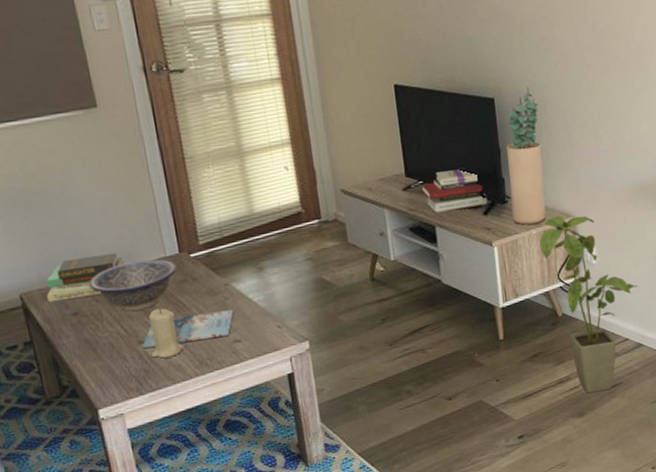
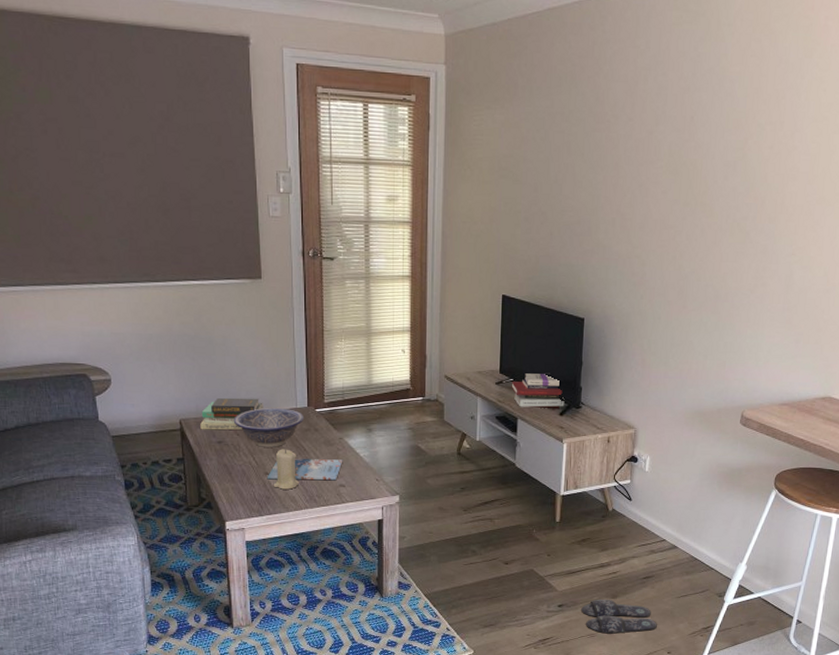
vase: present [506,86,546,226] -> none [584,312,620,430]
house plant: present [539,215,639,394] -> none [602,426,682,580]
slippers: none [545,419,635,460] -> present [581,599,657,634]

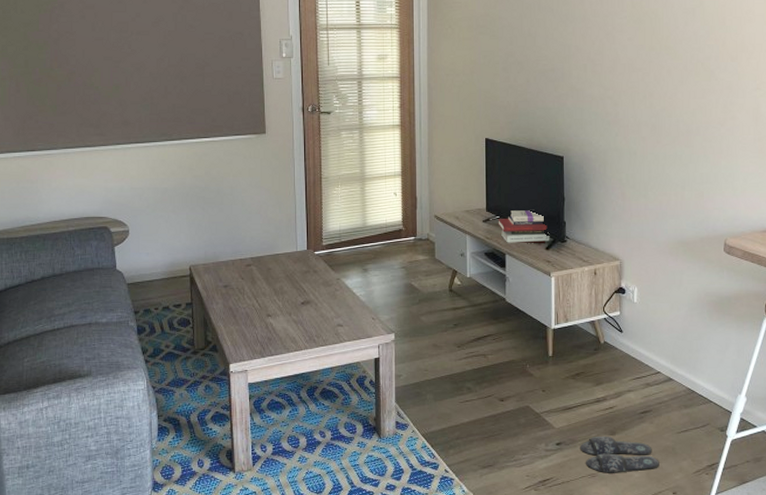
books: present [200,397,263,430] -> none [208,243,266,275]
decorative bowl: present [233,407,305,447] -> none [238,251,305,290]
magazine: present [267,459,343,481] -> none [269,300,341,321]
candle: present [273,449,299,490] -> none [275,291,299,331]

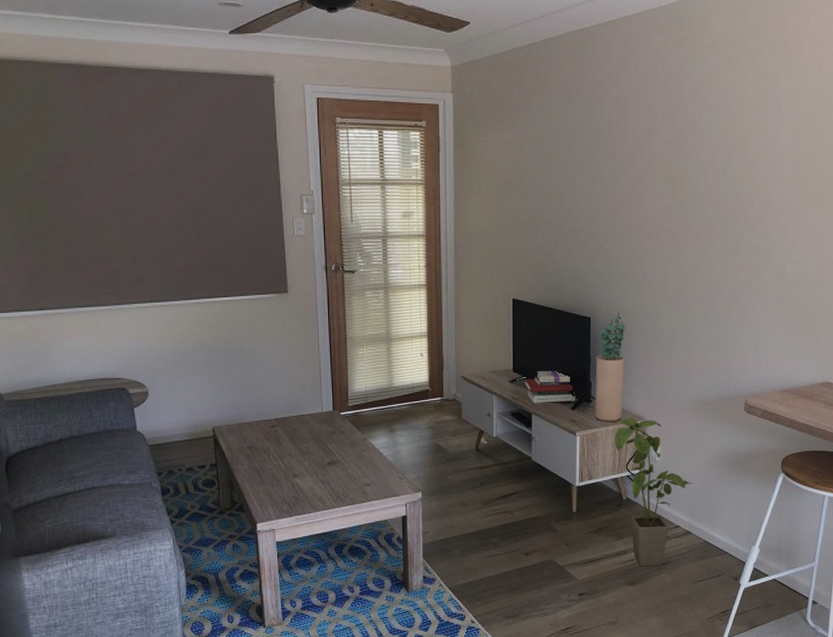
vase: none [569,150,599,262] -> present [595,311,625,422]
slippers: present [580,436,659,473] -> none [601,586,676,621]
house plant: none [590,258,673,415] -> present [614,418,693,567]

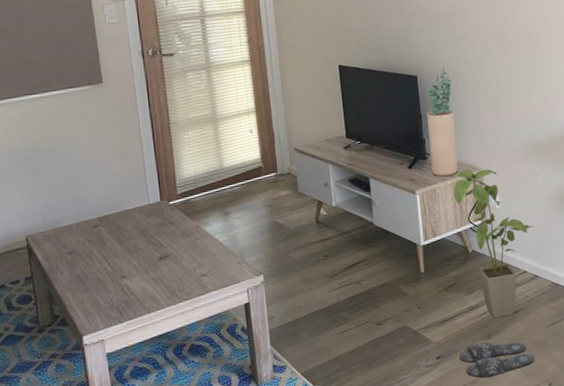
books: present [524,371,576,403] -> none [358,132,412,167]
slippers: none [601,586,676,621] -> present [459,341,534,378]

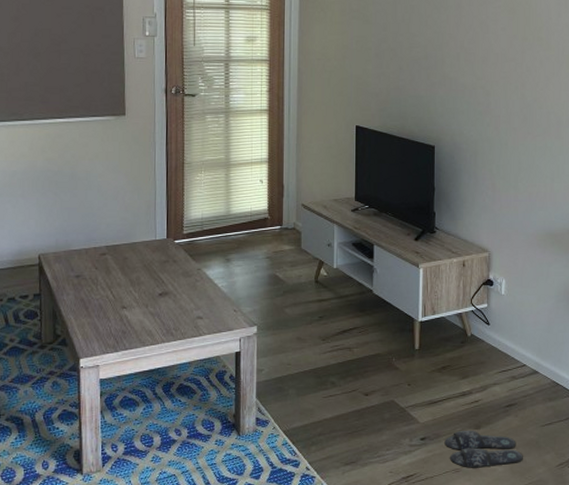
vase: present [427,66,459,177] -> none [439,139,469,253]
house plant: present [453,169,534,319] -> none [458,250,540,409]

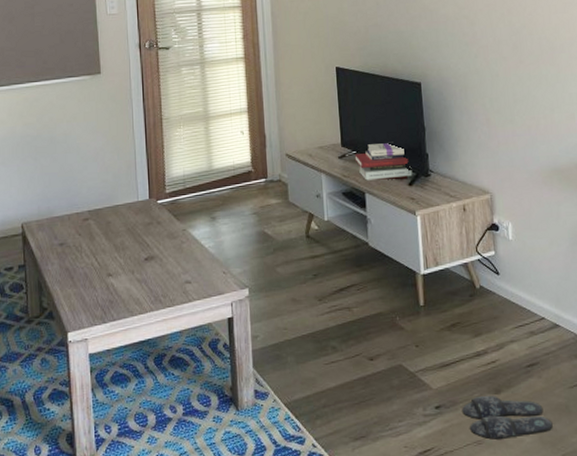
books: none [366,200,419,233] -> present [354,143,412,181]

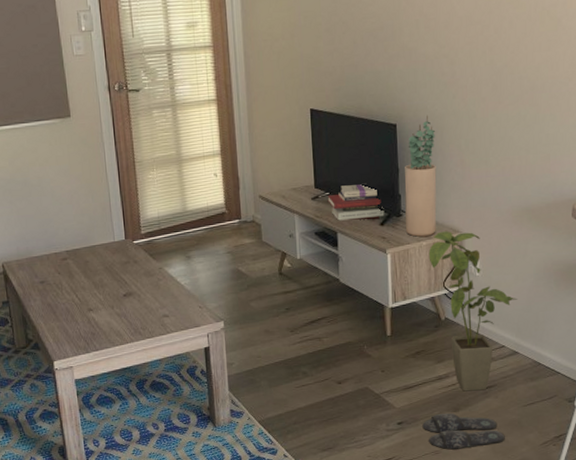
vase: none [431,74,466,198] -> present [404,115,437,237]
house plant: none [459,192,554,370] -> present [428,231,518,392]

